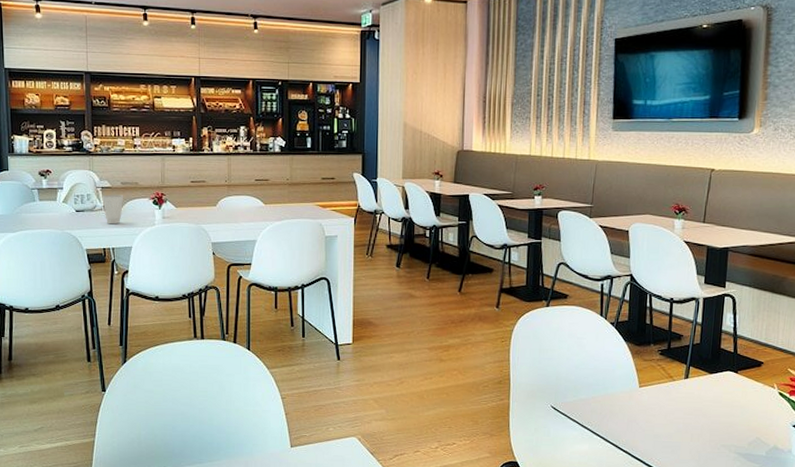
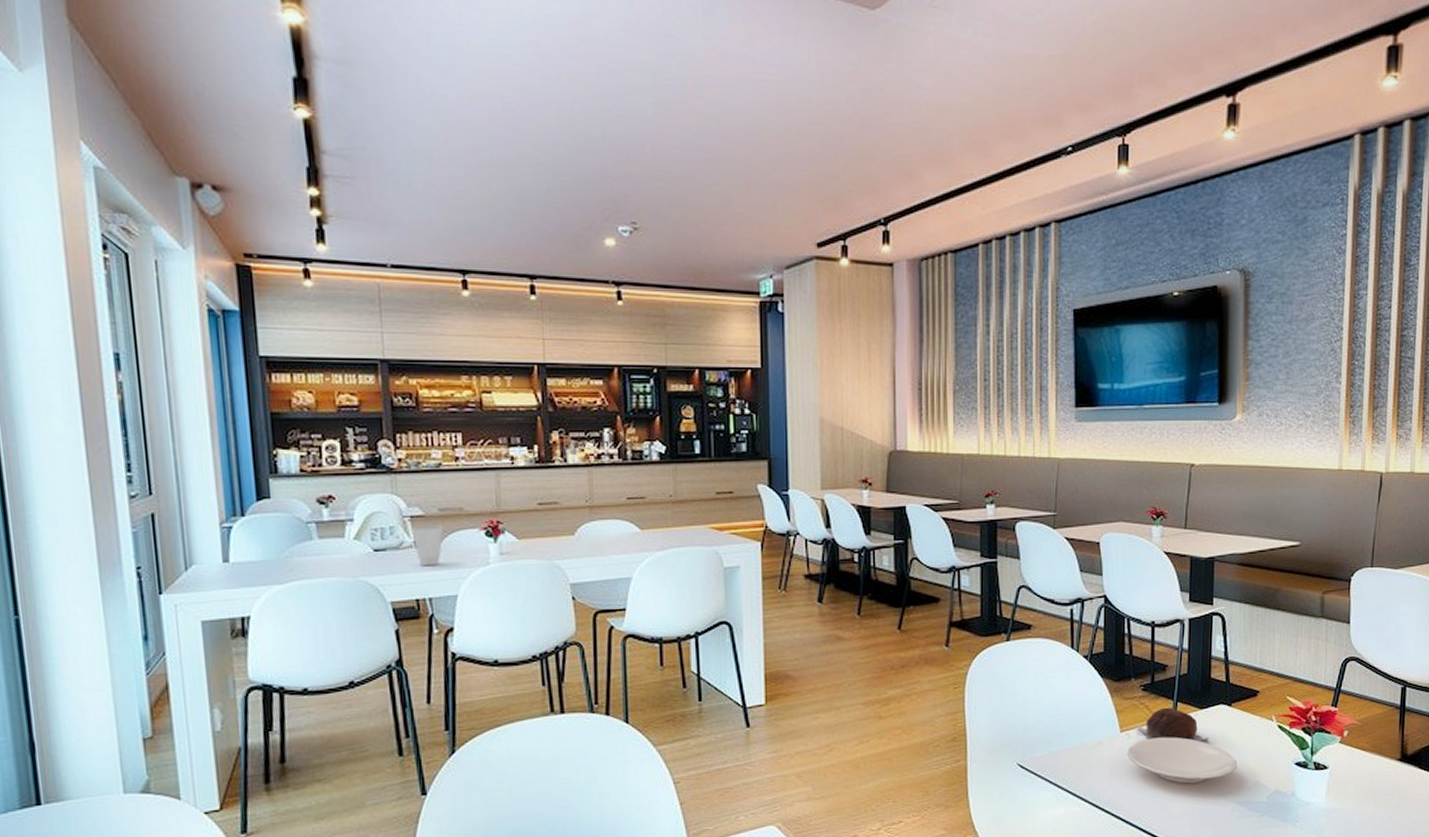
saucer: none [644,394,741,435] -> present [1127,737,1238,784]
pastry: none [653,370,717,403] -> present [1136,707,1210,744]

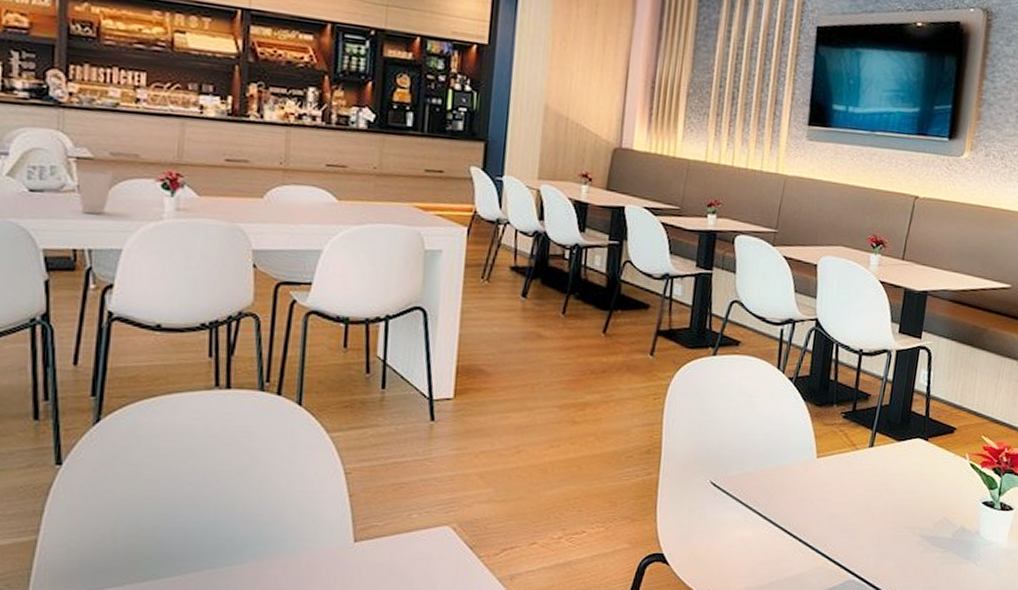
saucer: present [1127,737,1238,784] -> none [821,466,928,515]
pastry: present [1136,707,1210,744] -> none [833,436,904,477]

